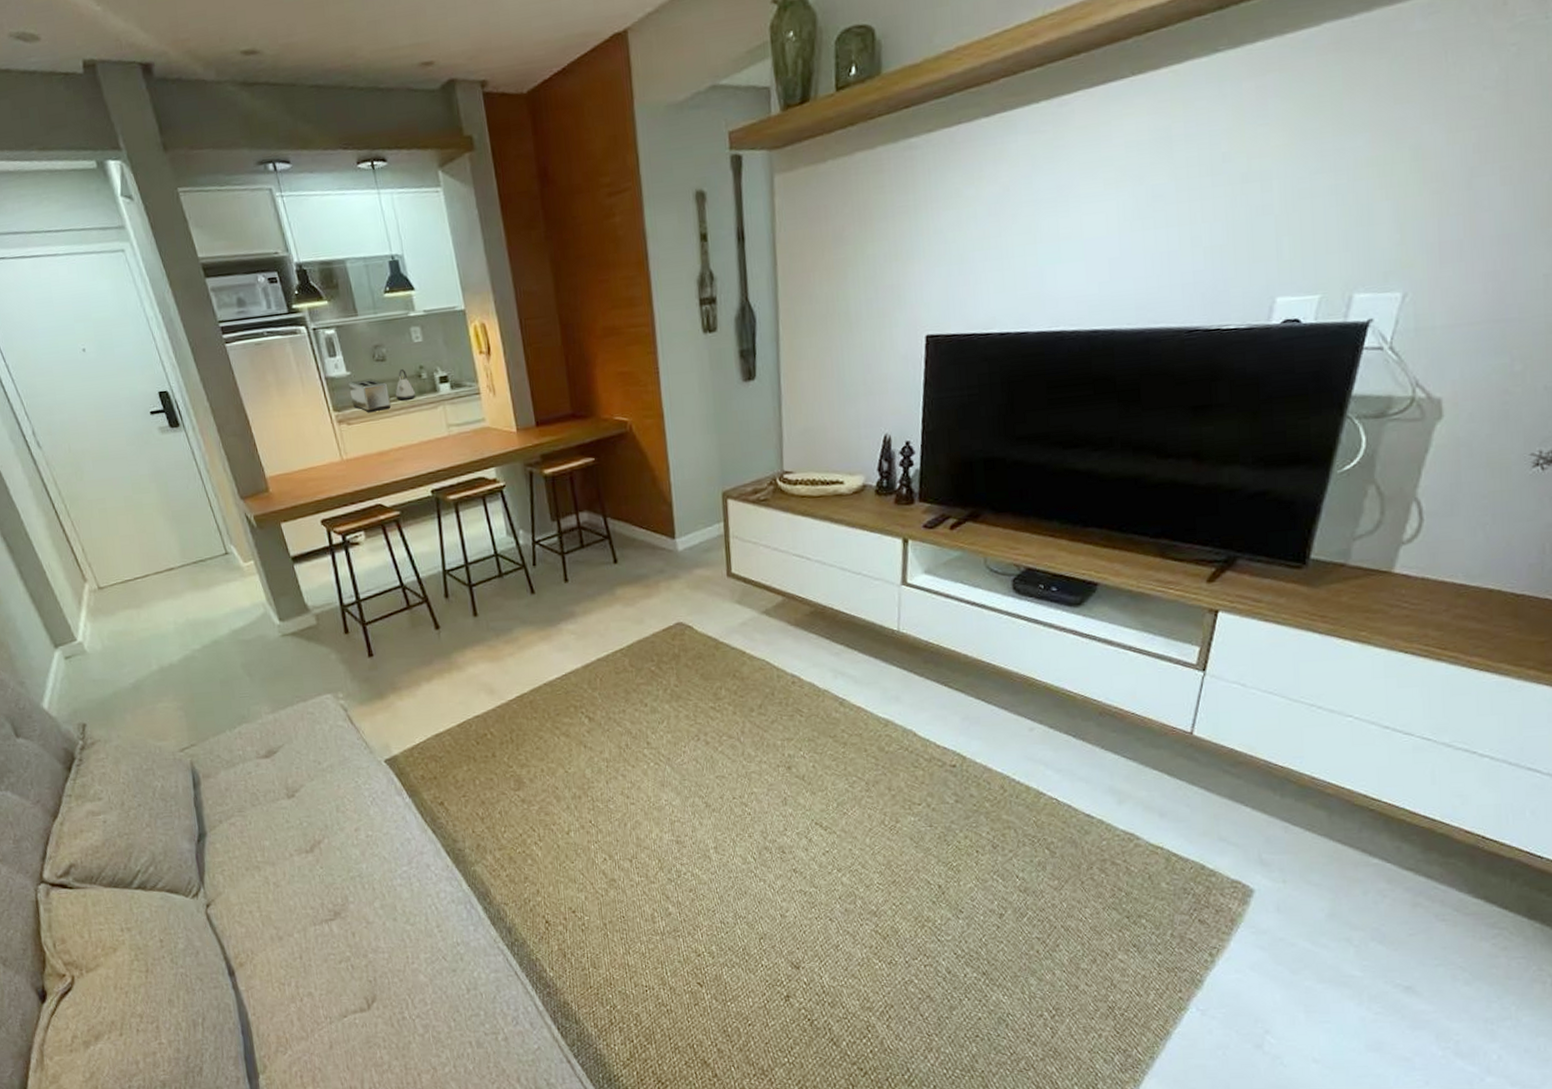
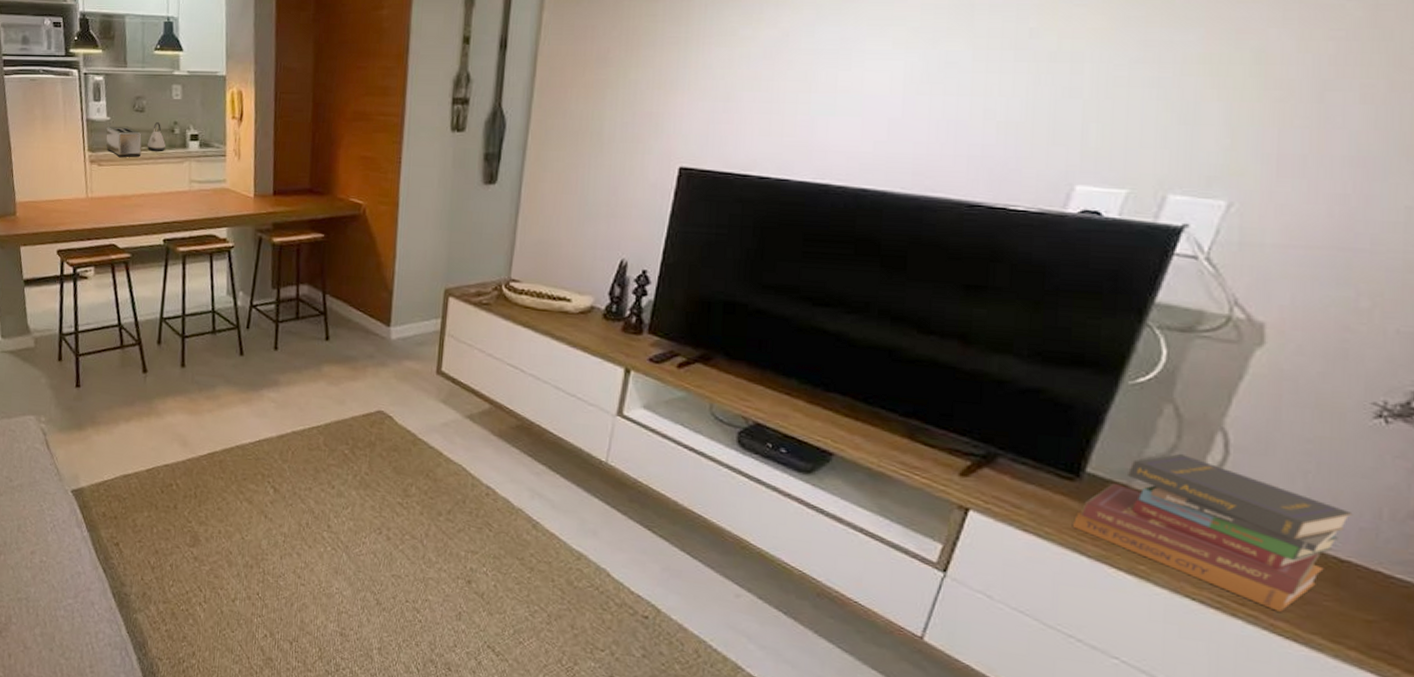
books: none [1304,527,1523,649] -> present [1071,453,1353,612]

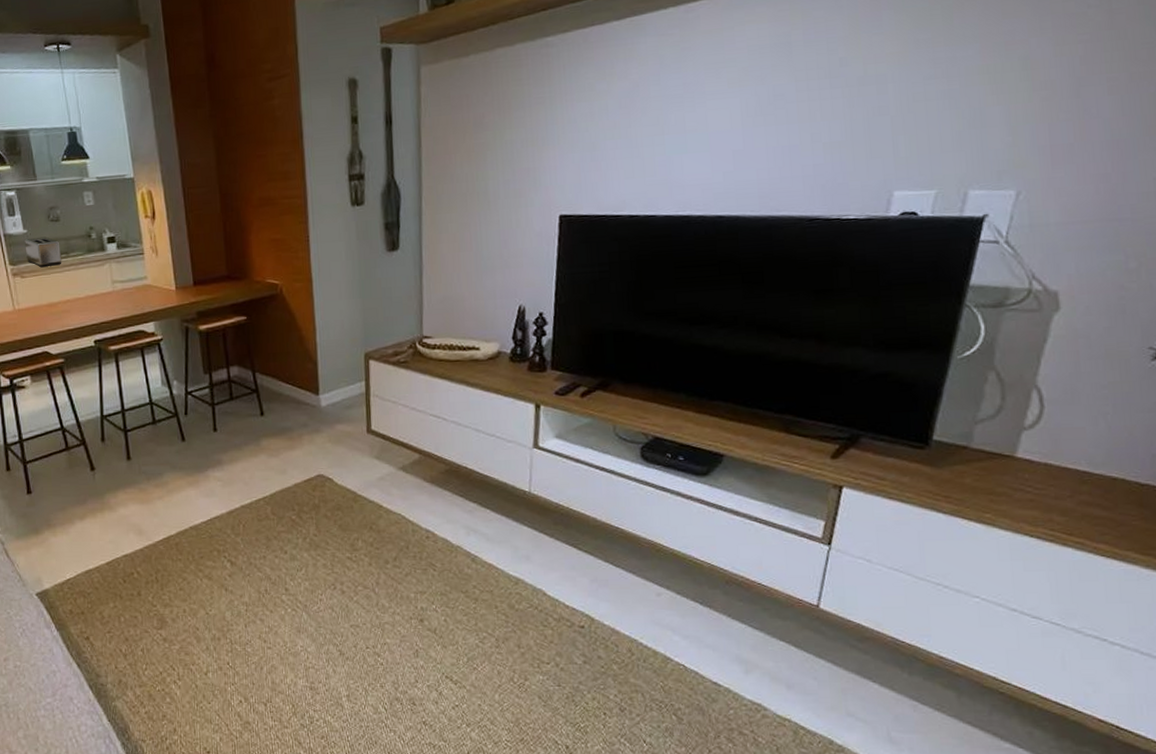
kettle: present [147,121,166,152] -> none [66,228,85,259]
books: present [1071,453,1353,612] -> none [927,412,1146,536]

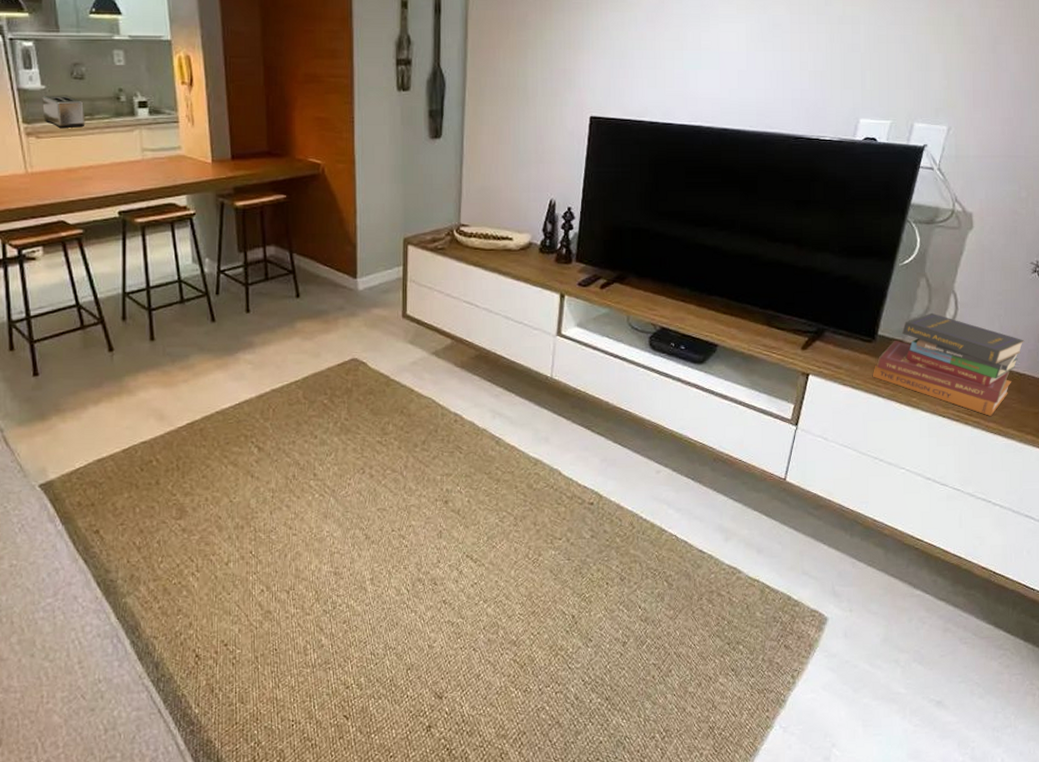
books: none [927,412,1146,536] -> present [872,312,1025,416]

